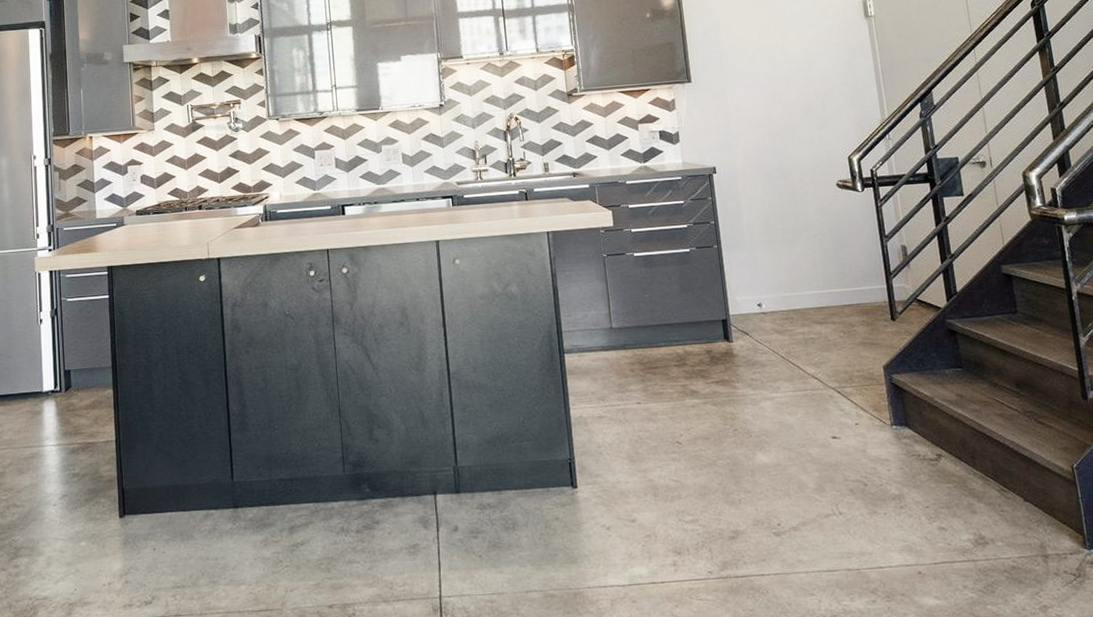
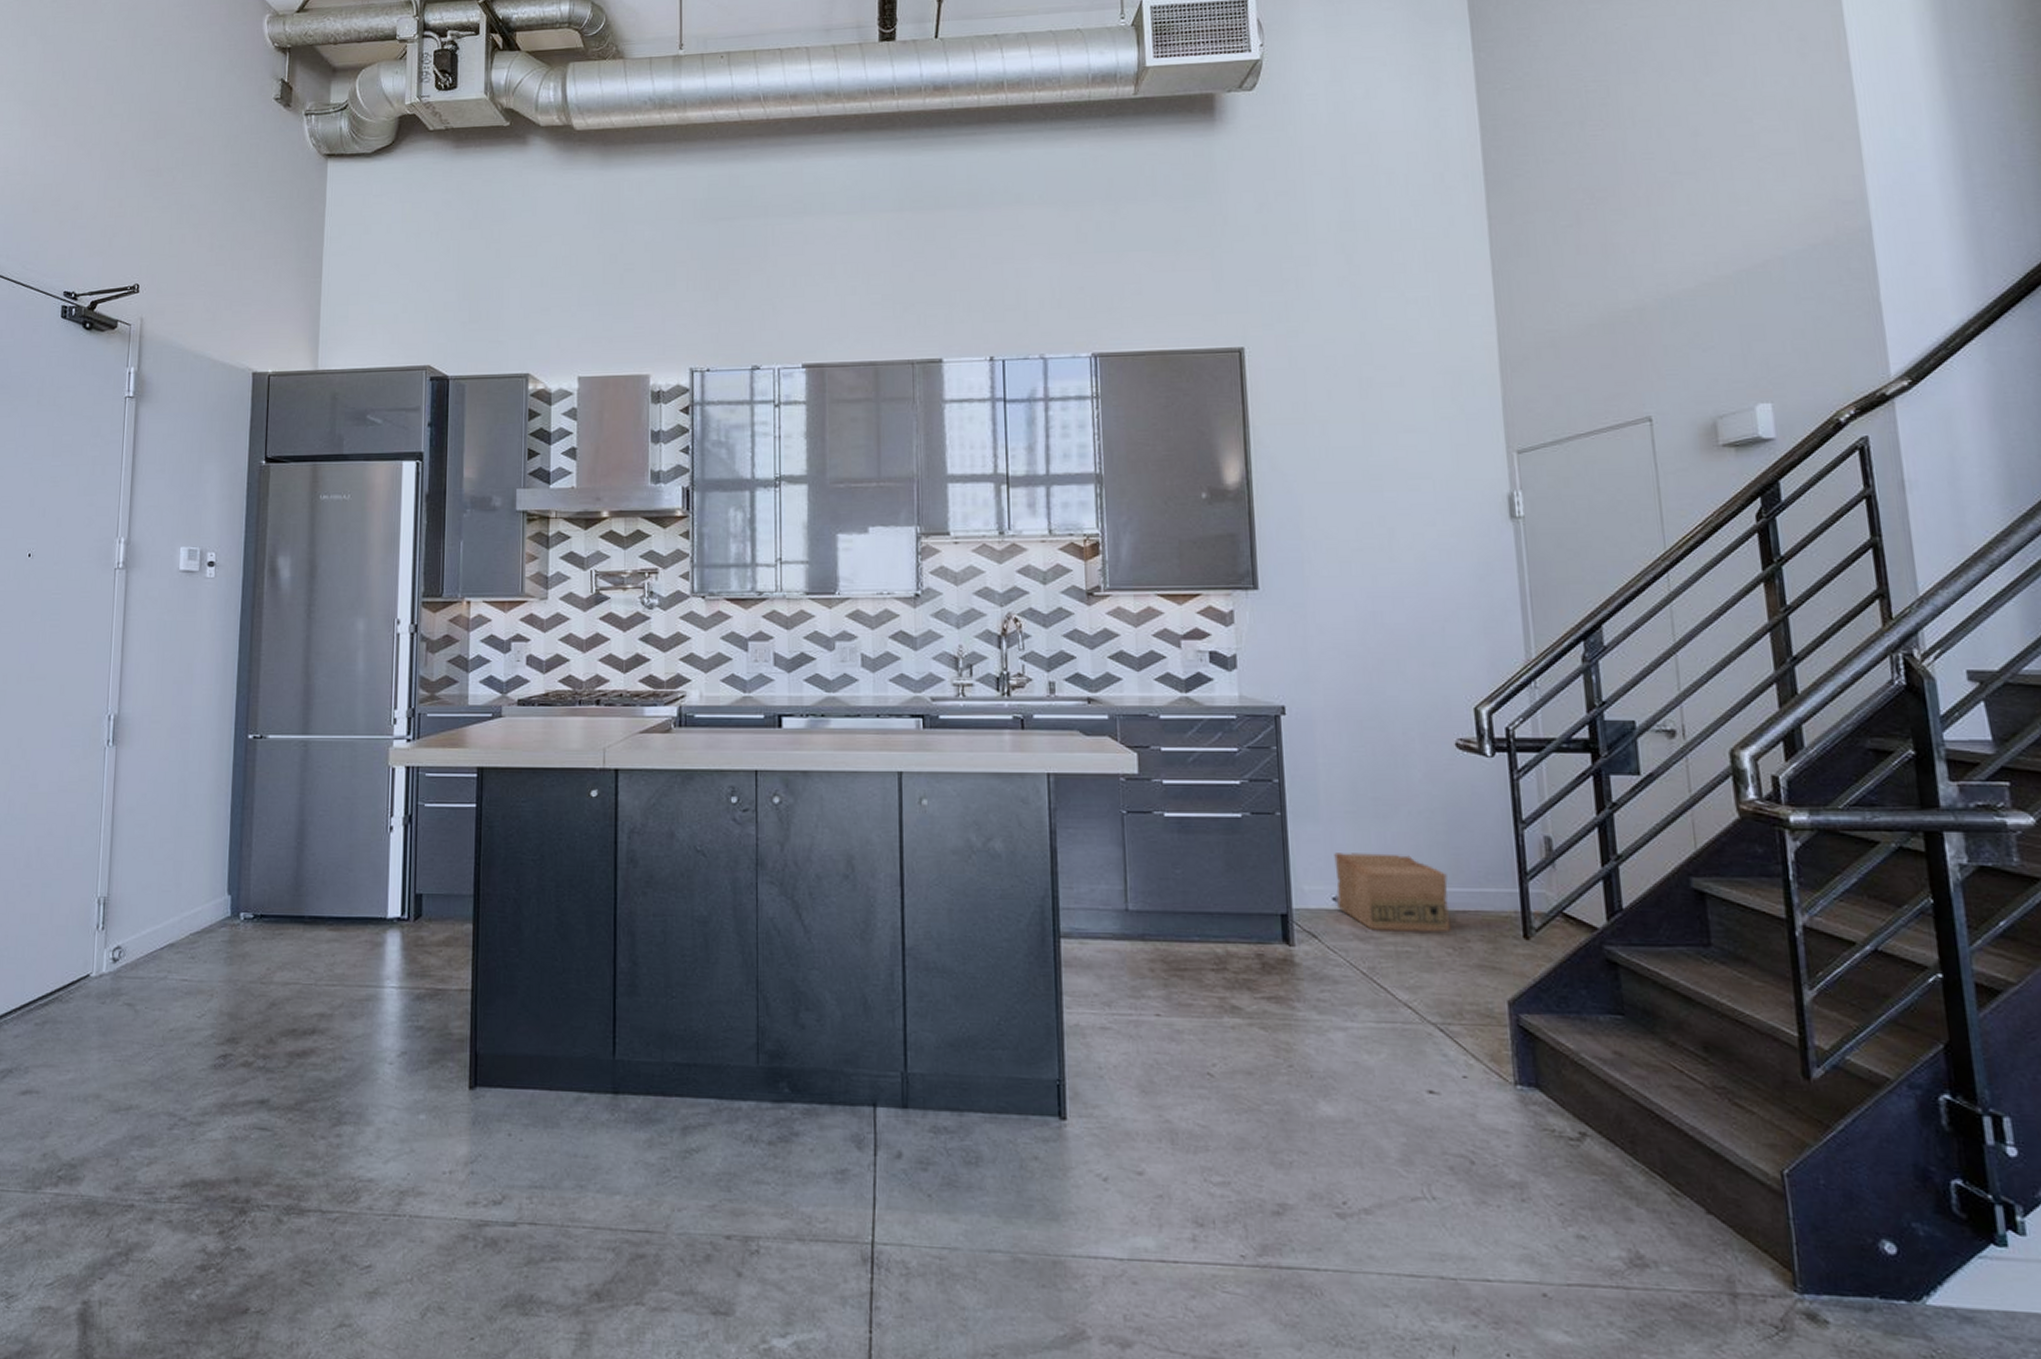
cardboard box: none [757,268,842,326] -> present [1334,853,1451,932]

